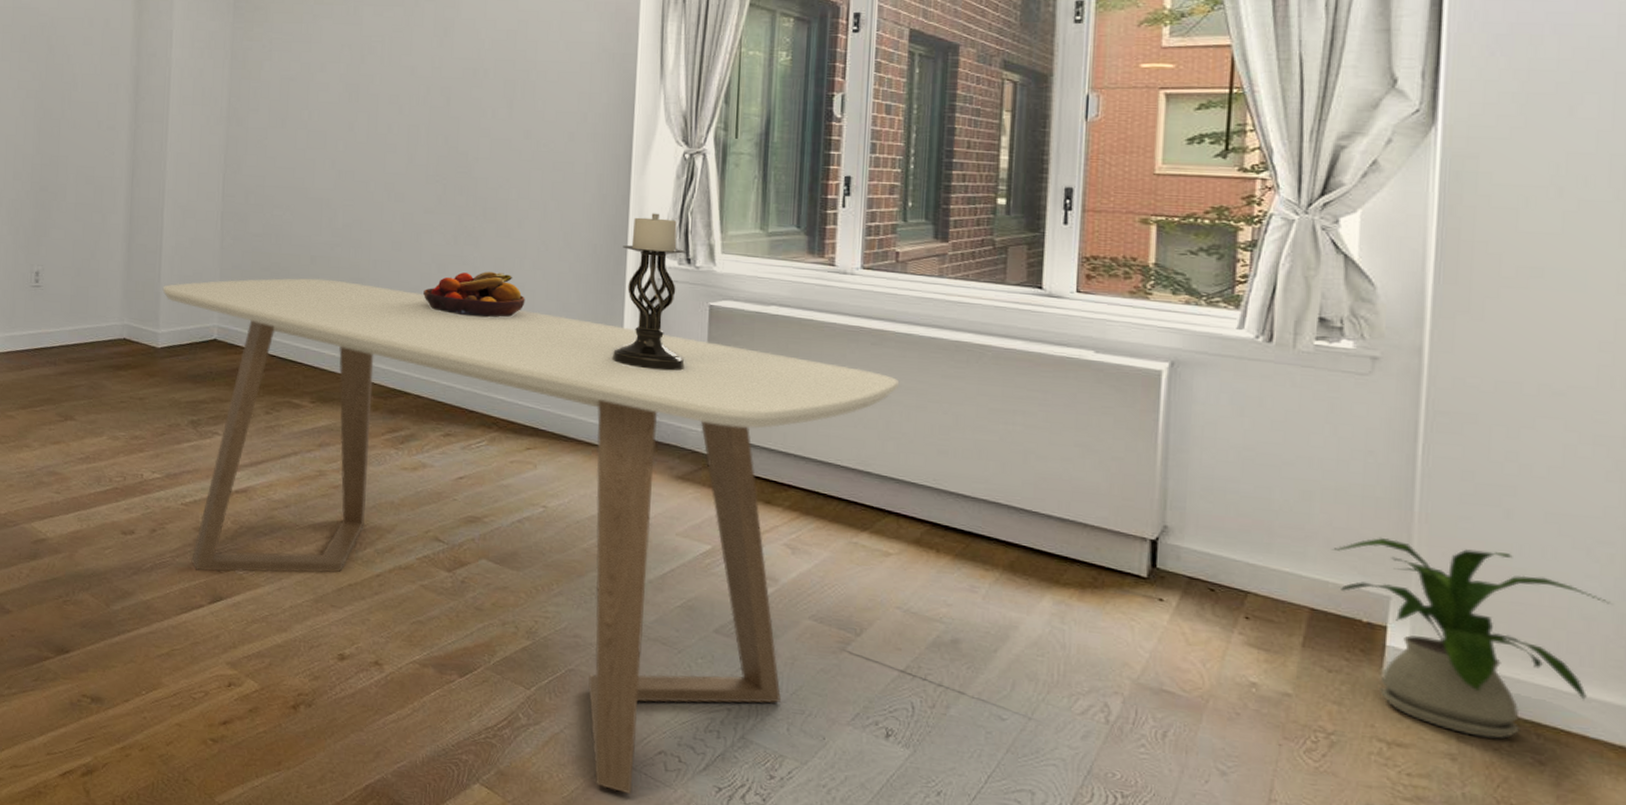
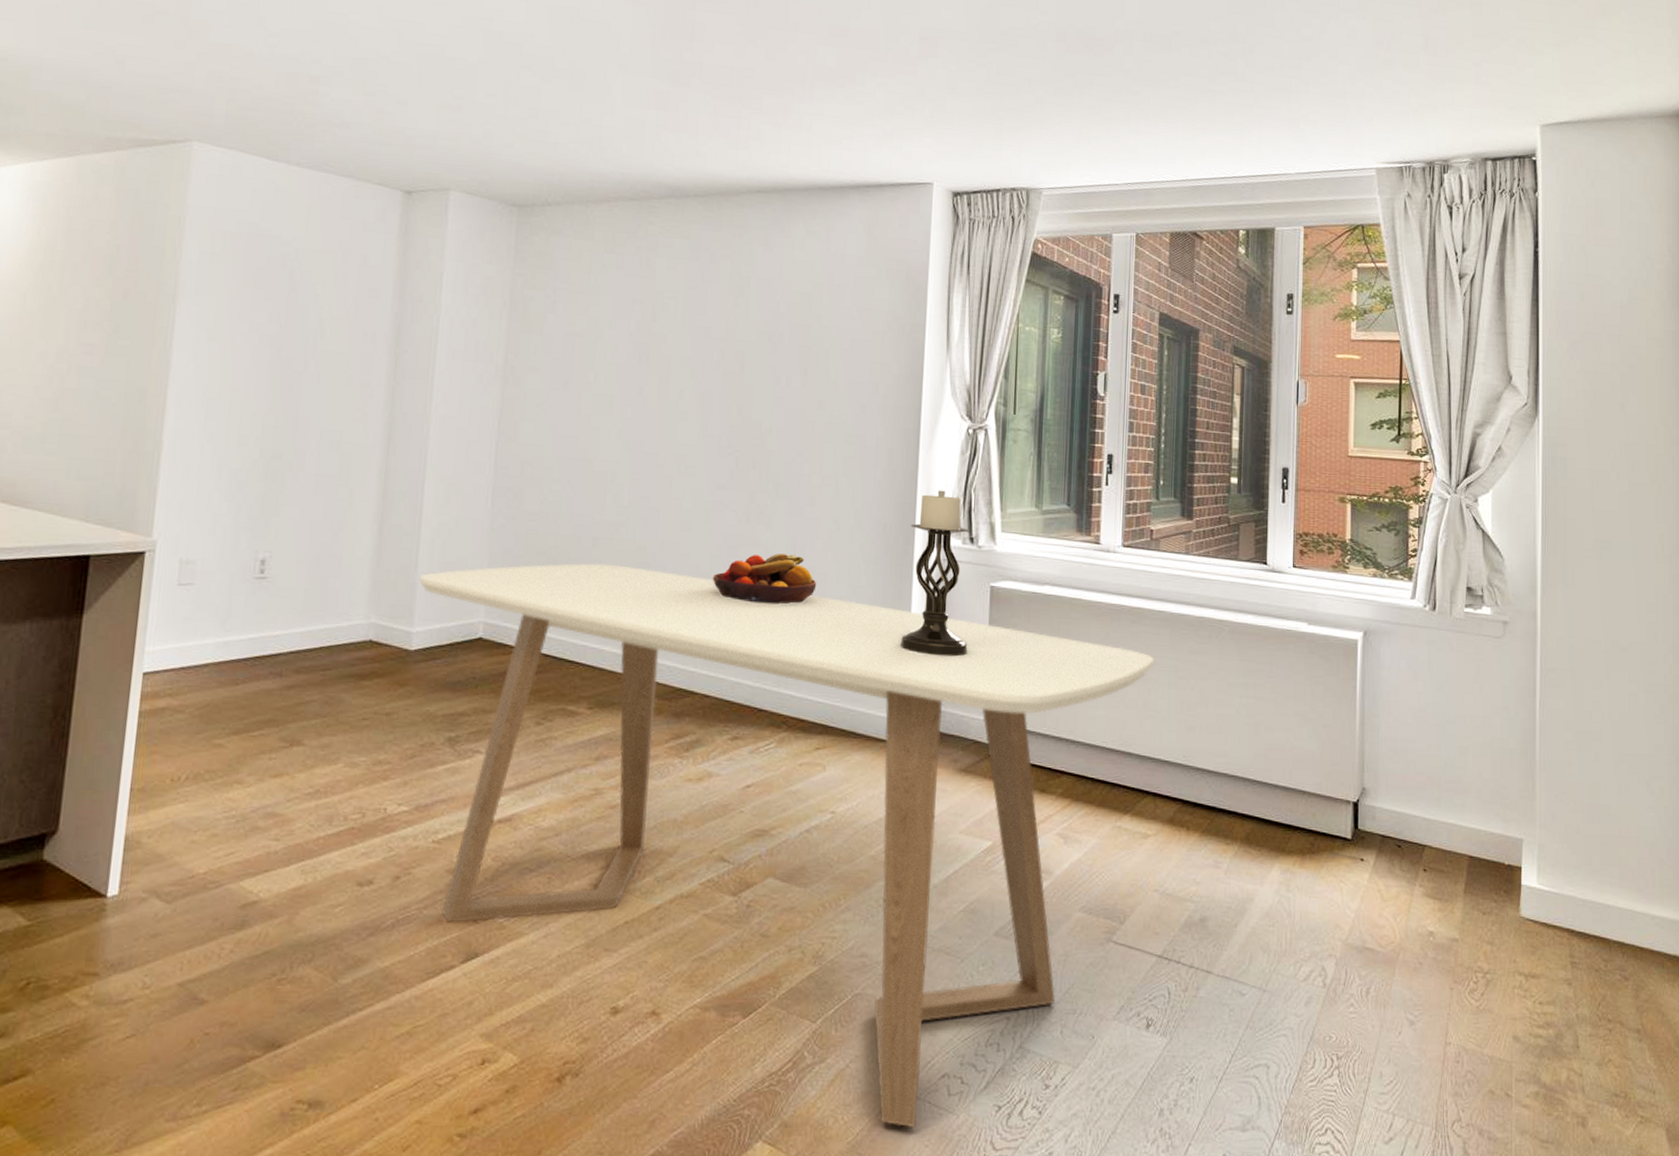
house plant: present [1333,537,1611,739] -> none [1483,785,1663,961]

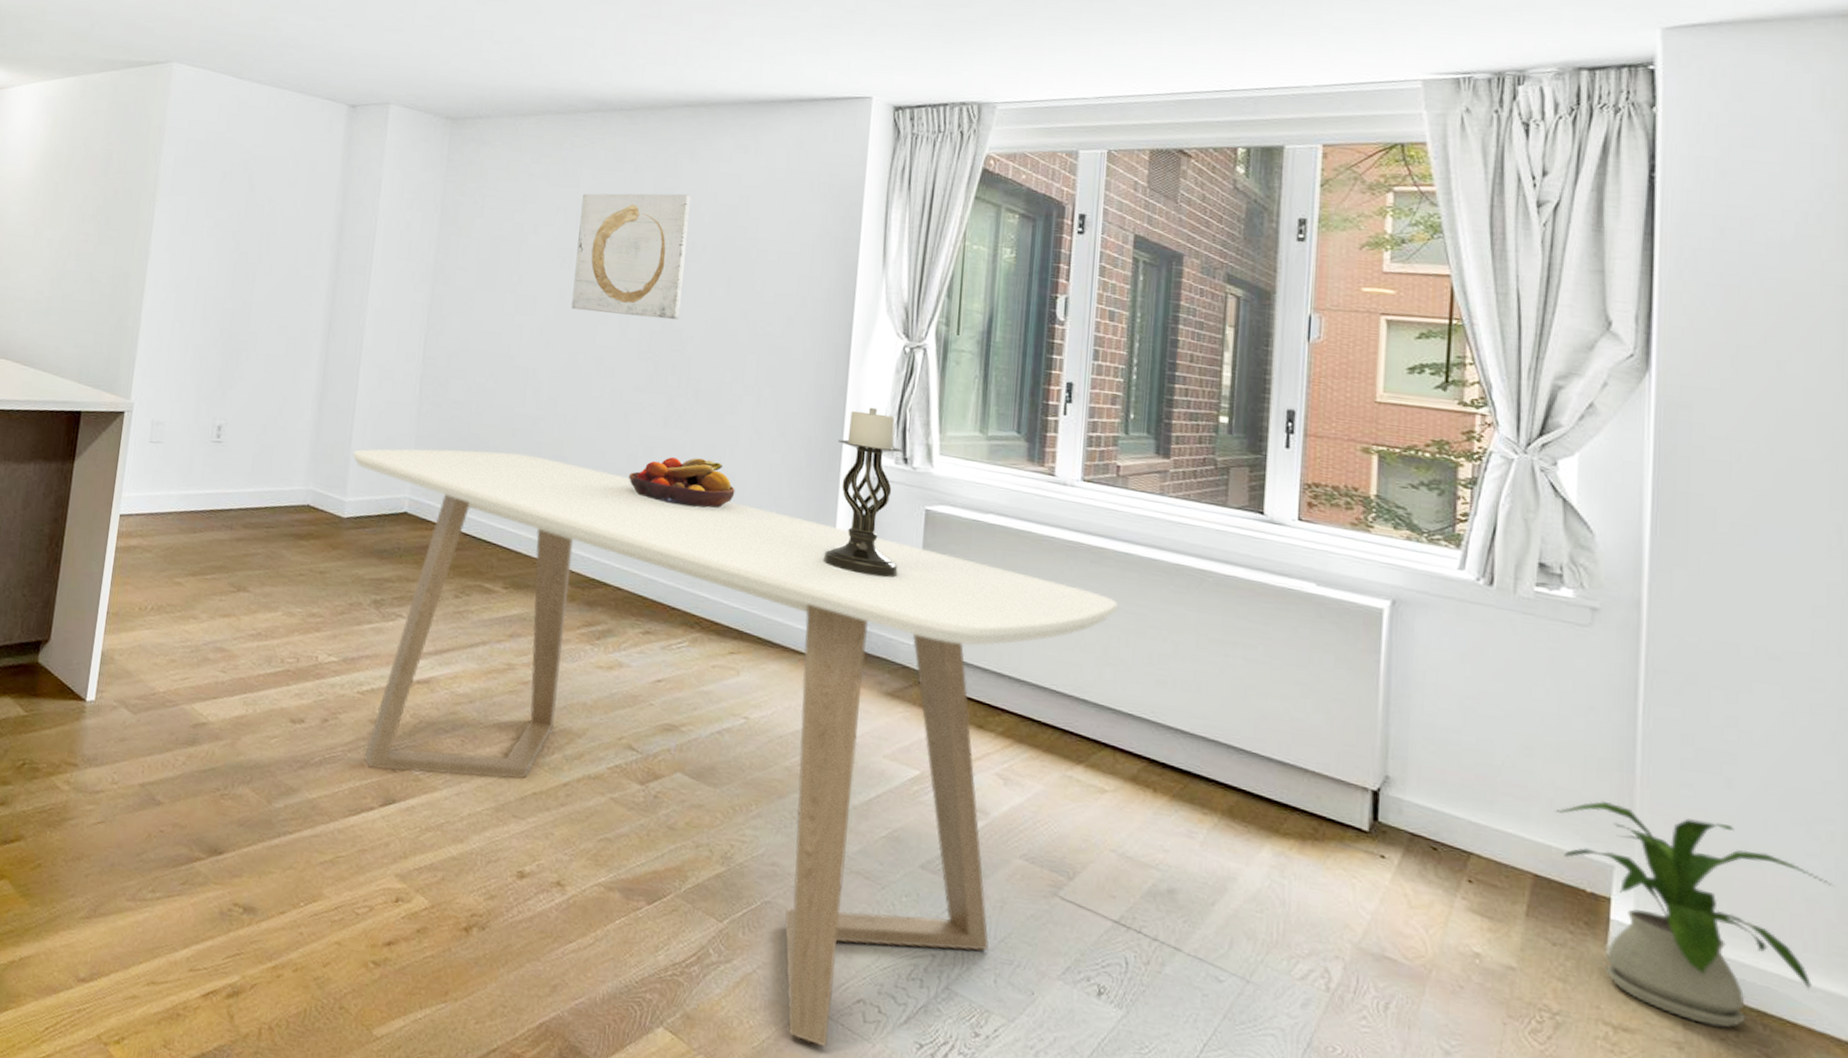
wall art: none [650,282,767,414] -> present [571,193,692,321]
house plant: none [1483,785,1663,961] -> present [1555,800,1832,1028]

